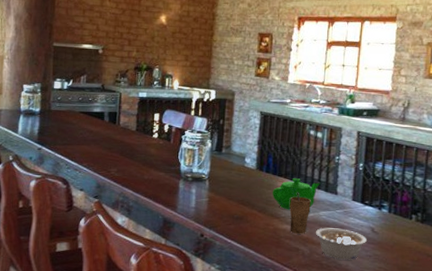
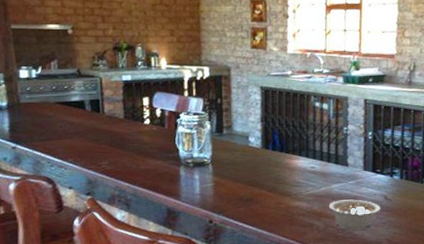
teapot: present [272,178,321,210] -> none [280,153,330,187]
cup: present [290,193,311,234] -> none [300,168,322,210]

